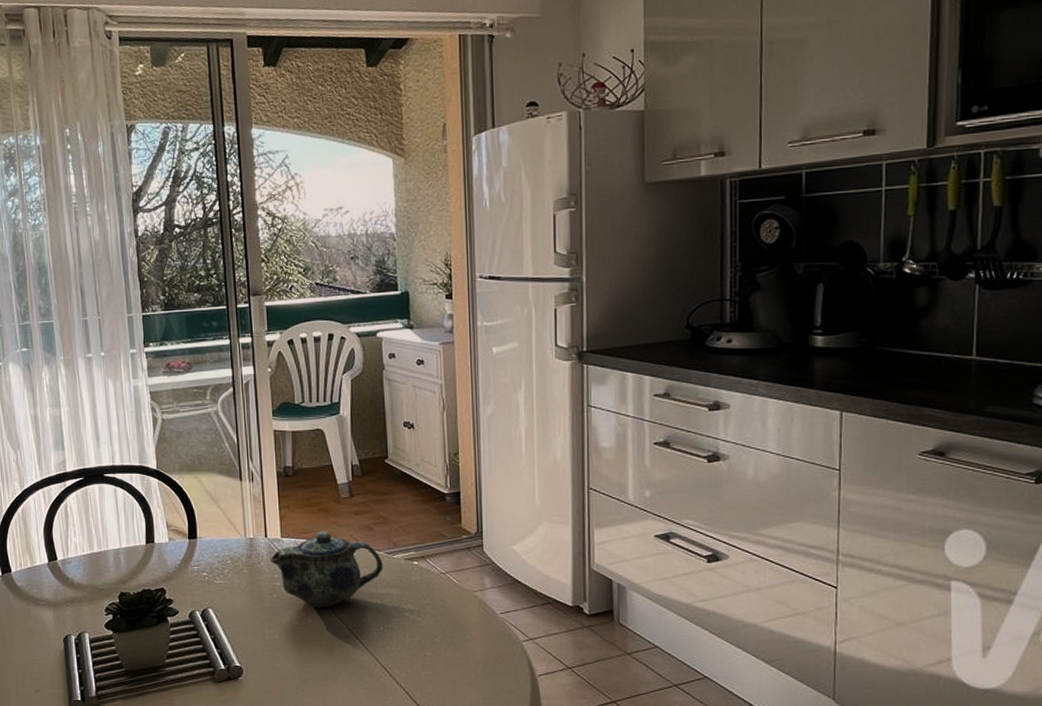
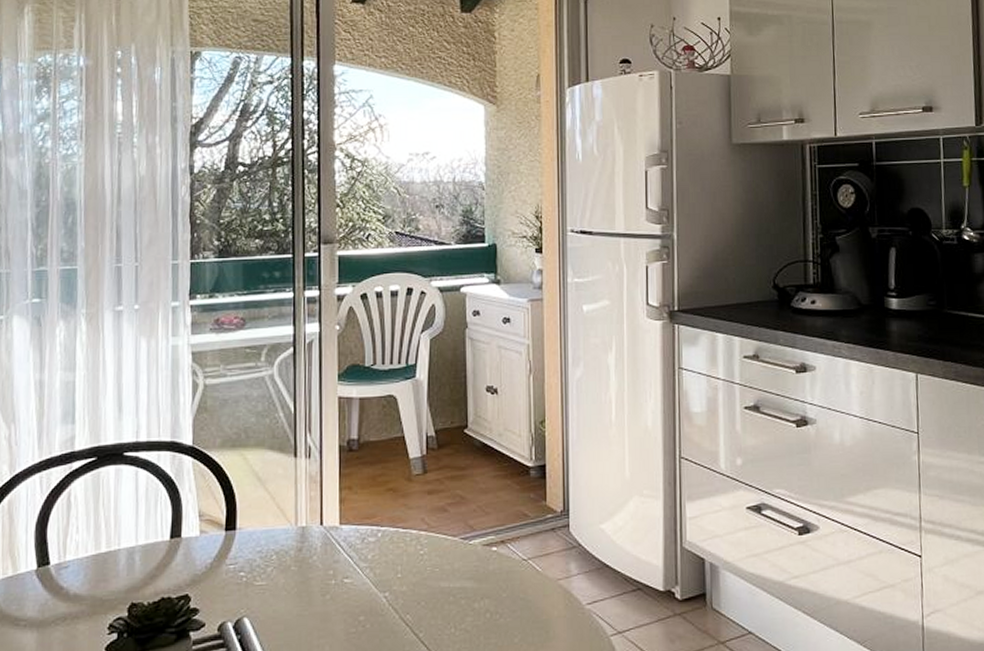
teapot: present [270,531,383,608] -> none [324,515,458,610]

